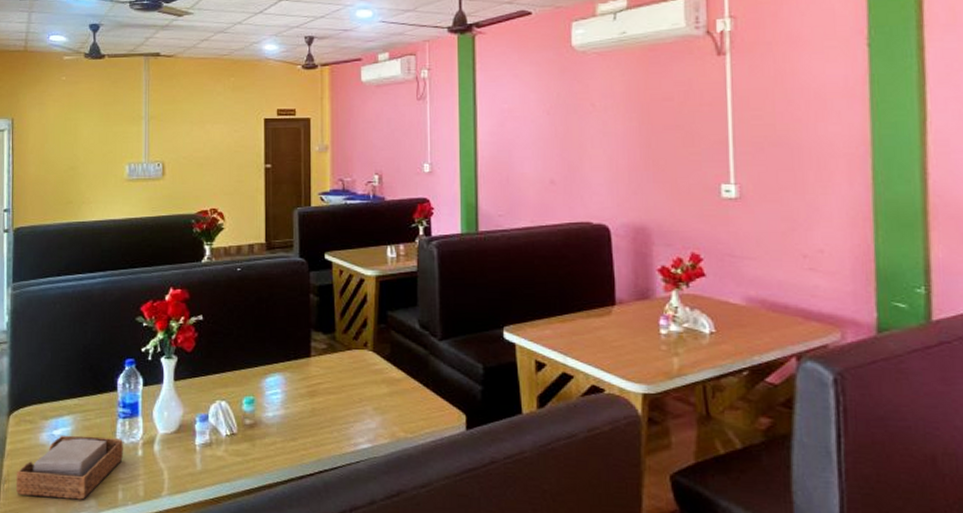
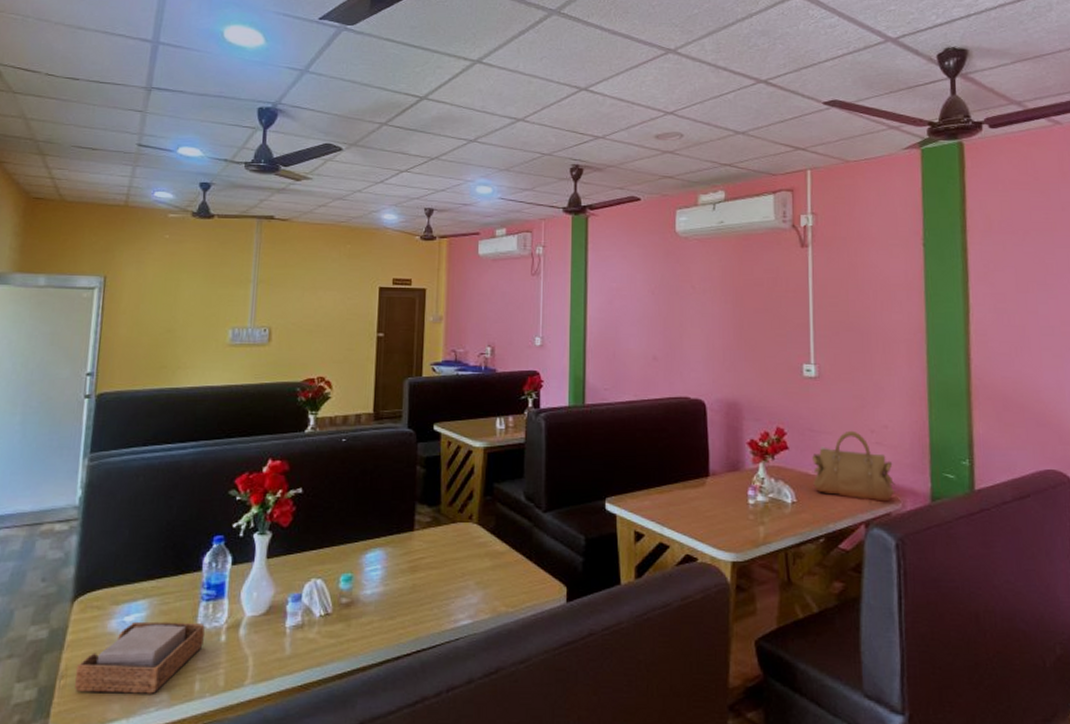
shoulder bag: none [733,255,833,333] -> present [812,430,896,502]

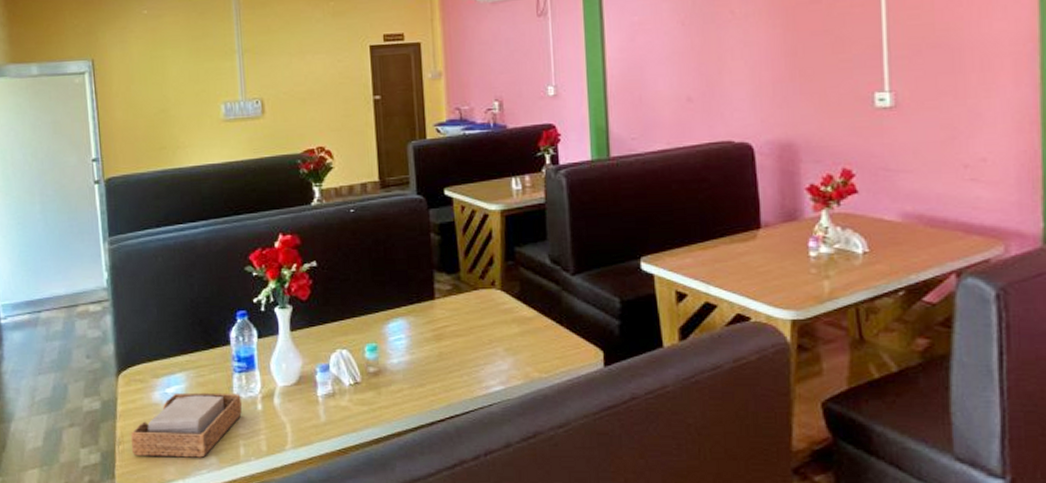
shoulder bag: present [812,430,896,502] -> none [888,166,996,247]

